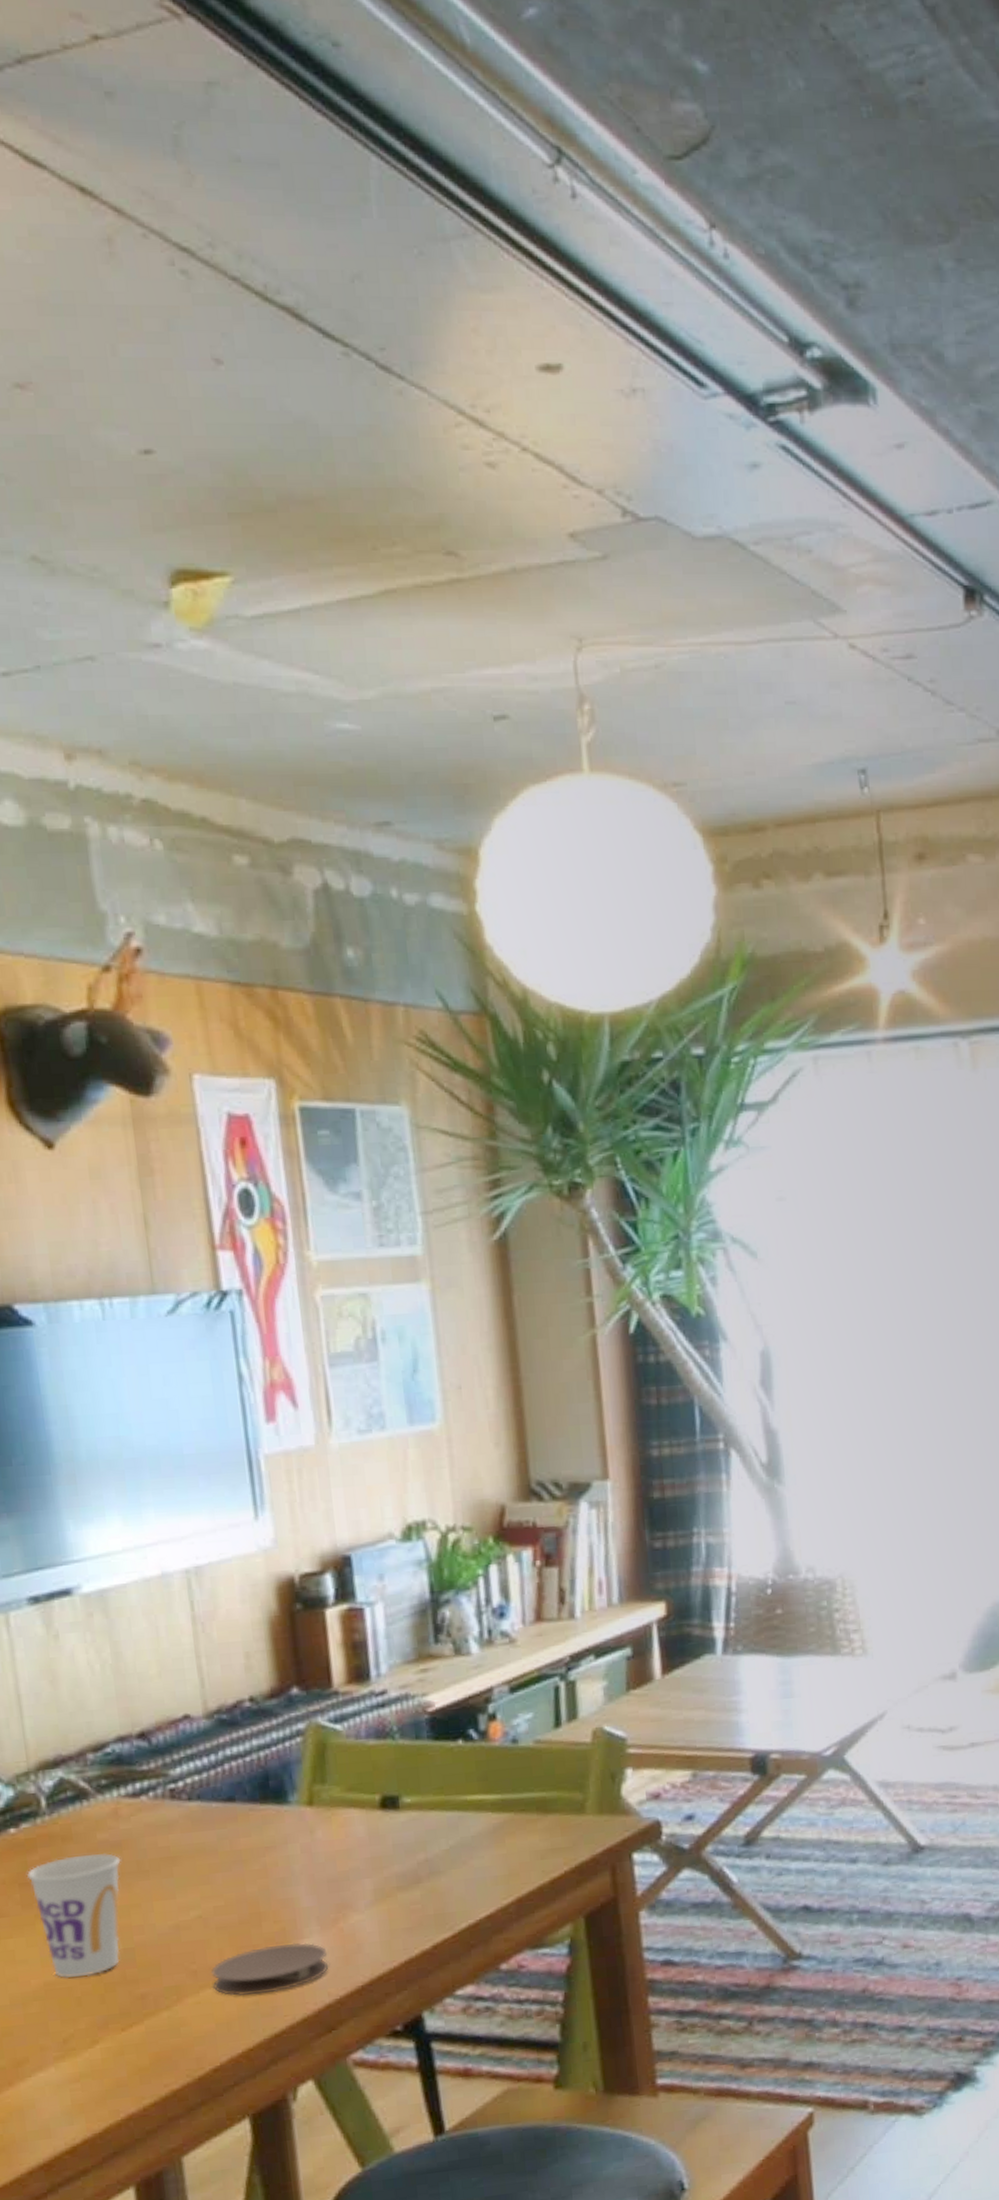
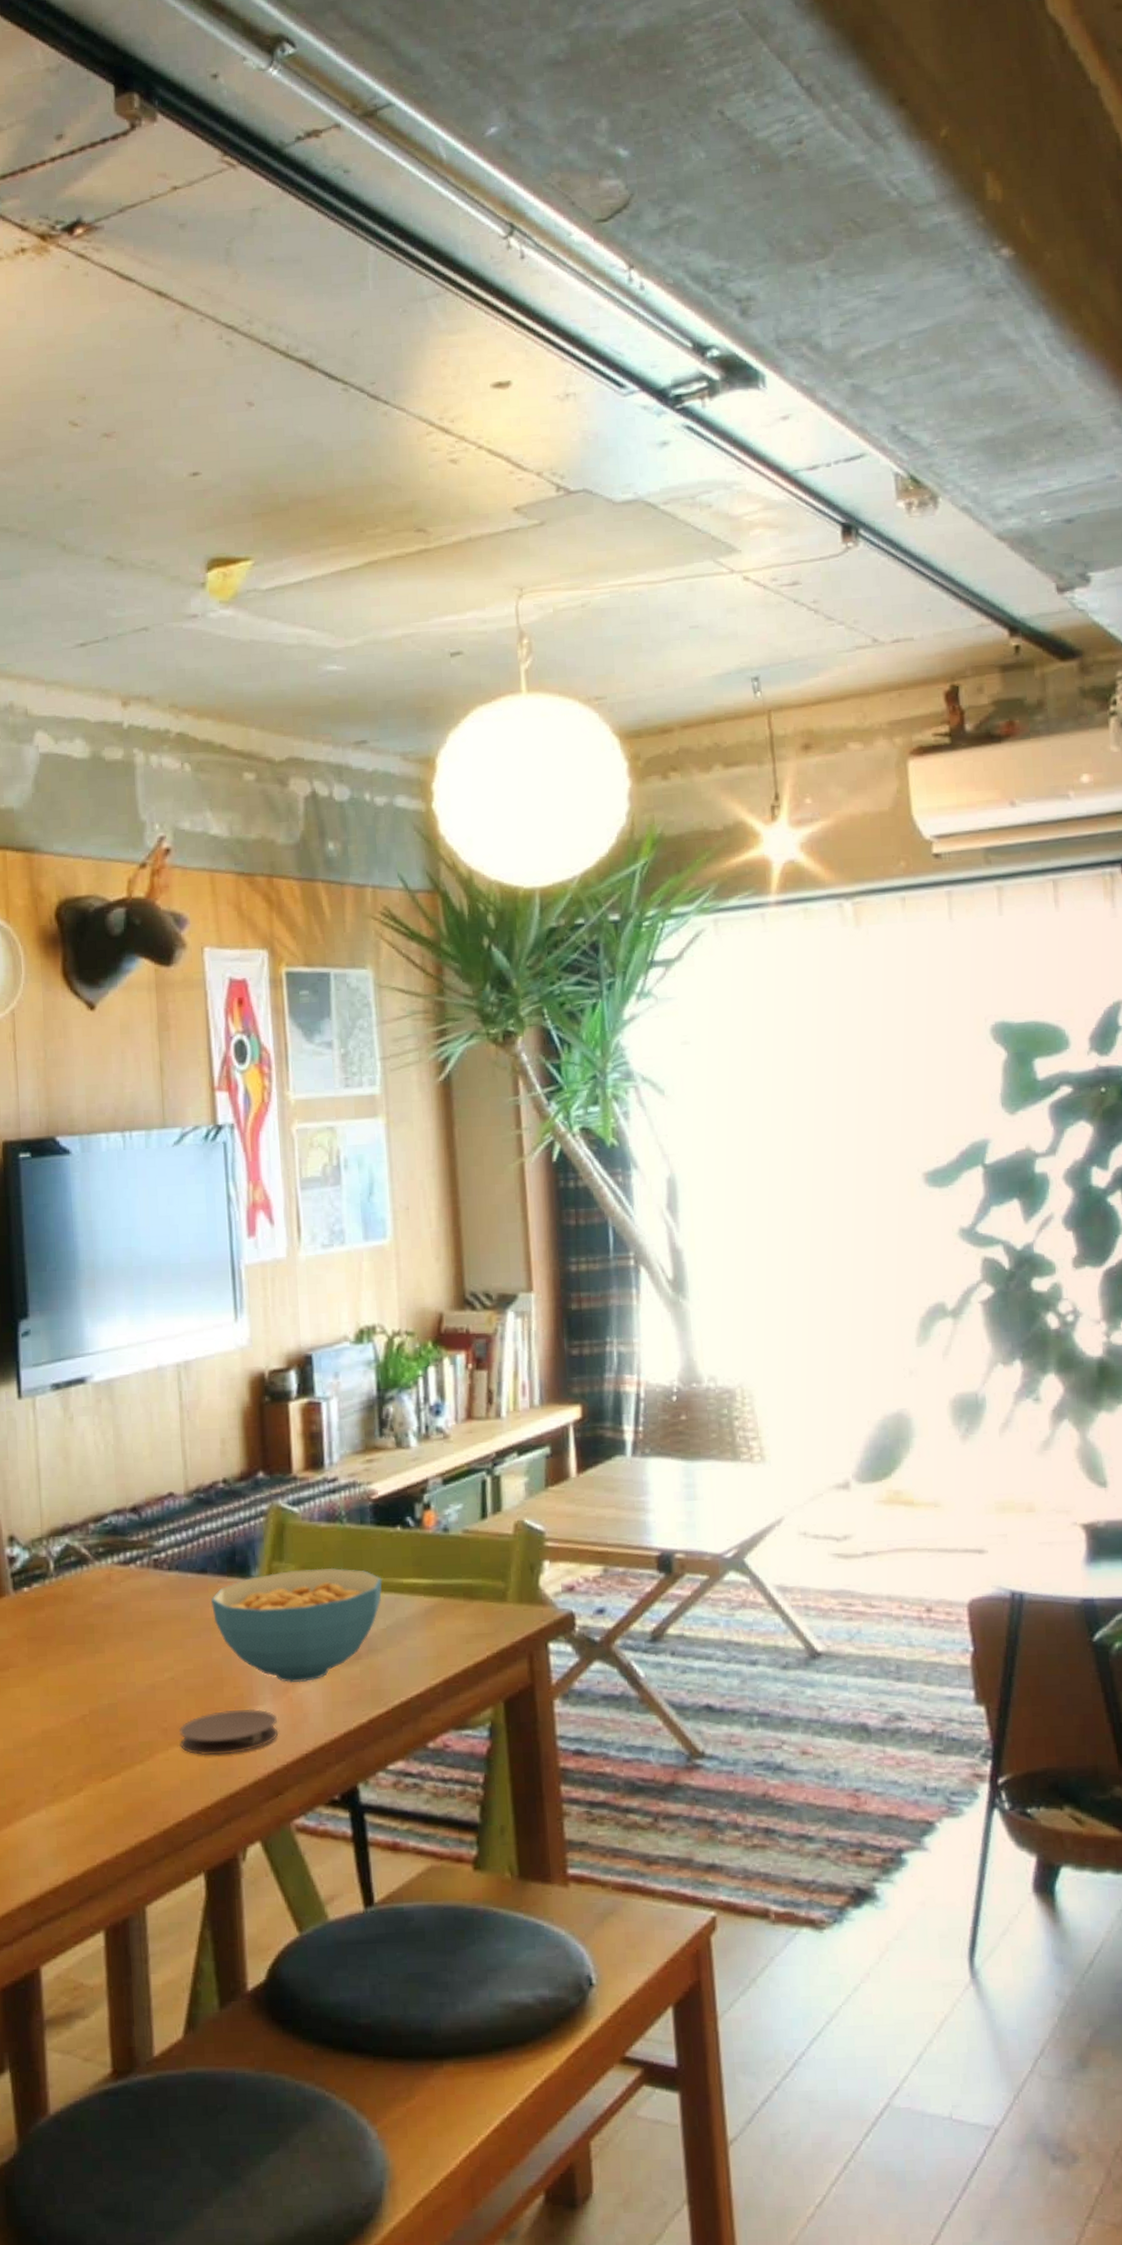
cup: present [27,1853,121,1978] -> none [35,1614,111,1727]
cereal bowl: none [241,1787,444,1913] -> present [210,1567,383,1683]

